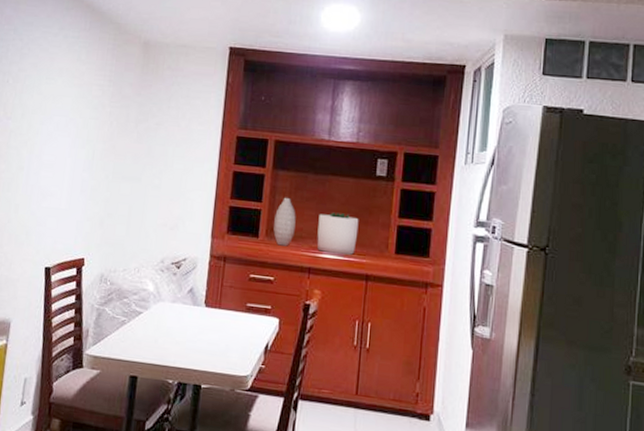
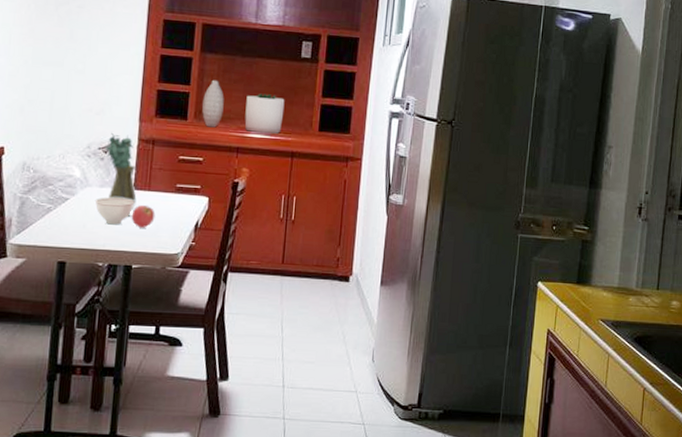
bowl: none [166,312,206,342] -> present [95,197,135,225]
vase: none [178,247,207,334] -> present [106,132,137,217]
fruit: none [201,323,226,347] -> present [131,205,155,228]

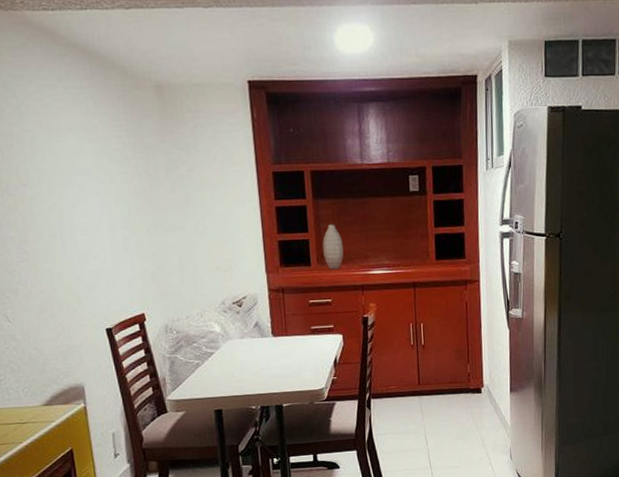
bowl: present [95,197,135,225] -> none [238,345,276,371]
vase: present [106,132,137,217] -> none [239,286,277,362]
fruit: present [131,205,155,228] -> none [274,349,296,370]
planter: present [245,93,285,134] -> none [363,231,401,269]

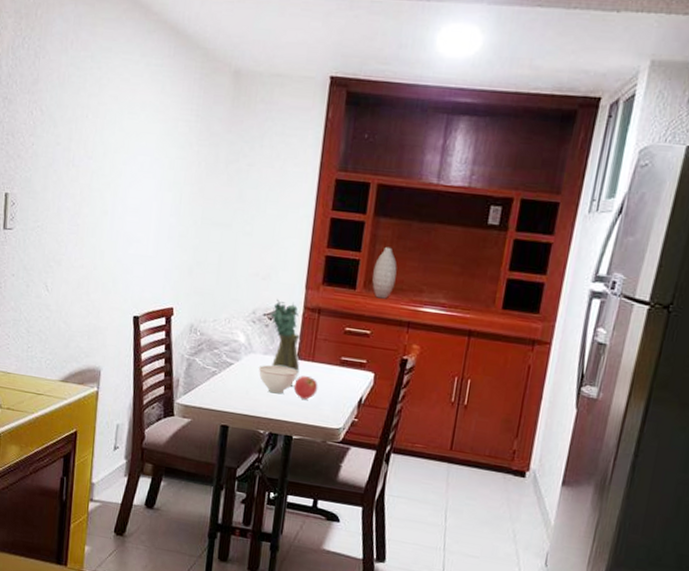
bowl: none [238,345,276,371] -> present [258,364,298,394]
vase: none [239,286,277,362] -> present [271,298,300,387]
fruit: none [274,349,296,370] -> present [293,376,318,400]

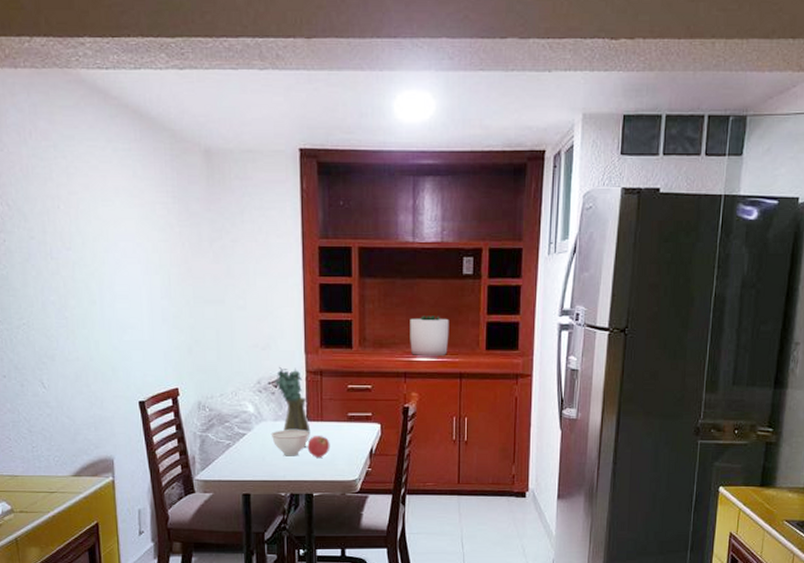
vase: present [372,246,397,299] -> none [366,305,388,354]
planter: none [418,263,466,309] -> present [410,316,449,357]

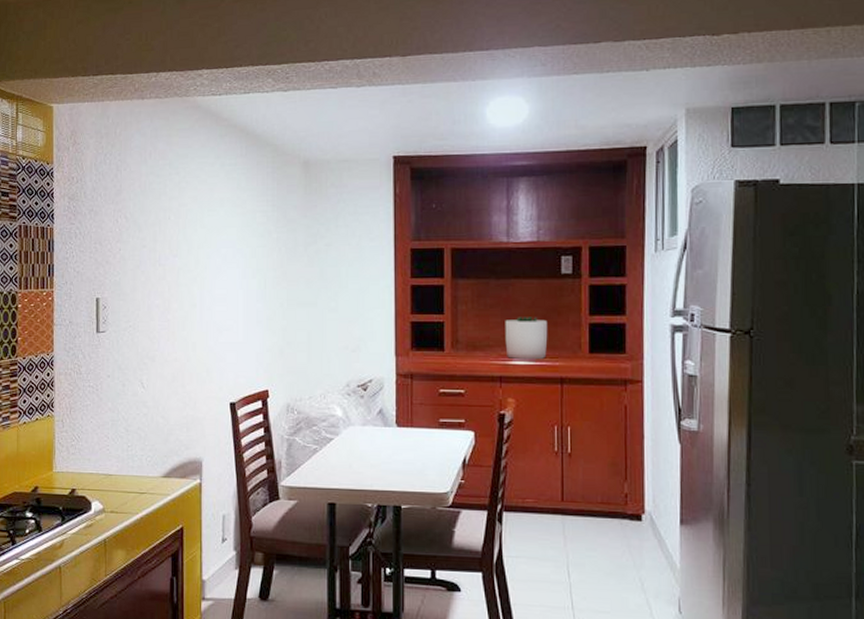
bowl: present [270,430,309,456] -> none [358,435,399,464]
vase: present [275,366,311,447] -> none [365,369,400,455]
fruit: present [307,436,330,458] -> none [396,443,420,466]

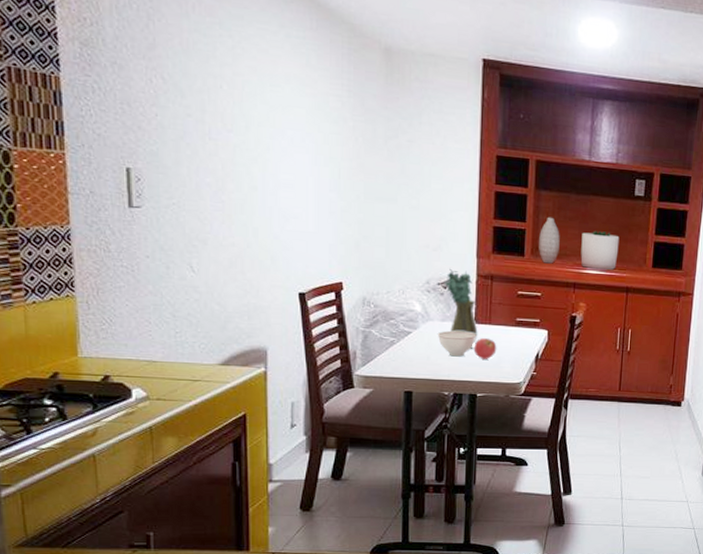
bowl: none [358,435,399,464] -> present [437,330,477,357]
vase: none [365,369,400,455] -> present [445,268,478,349]
fruit: none [396,443,420,466] -> present [473,338,497,360]
vase: none [459,306,481,357] -> present [539,217,560,264]

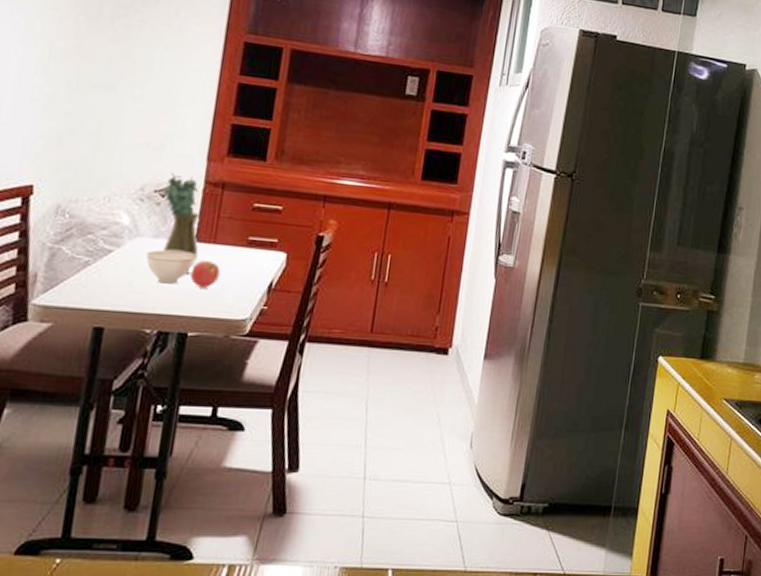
vase: present [539,217,560,264] -> none [284,115,313,172]
planter: present [581,231,619,270] -> none [335,133,384,181]

